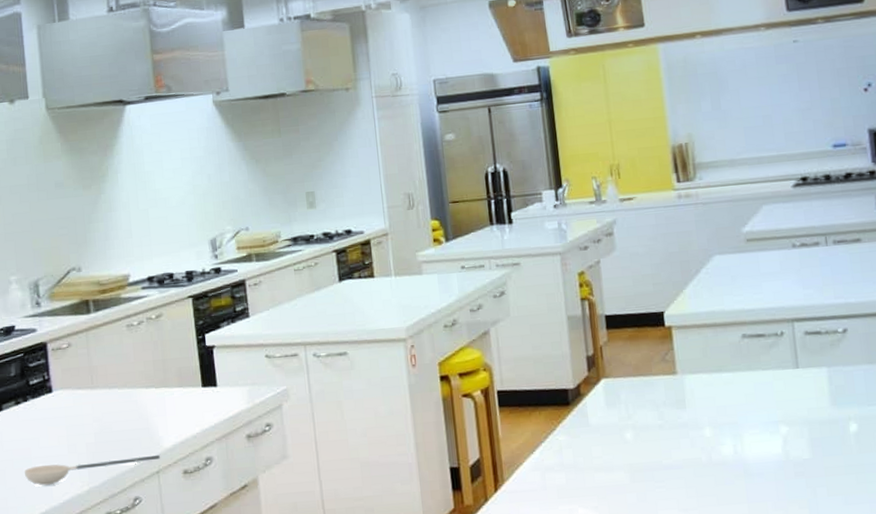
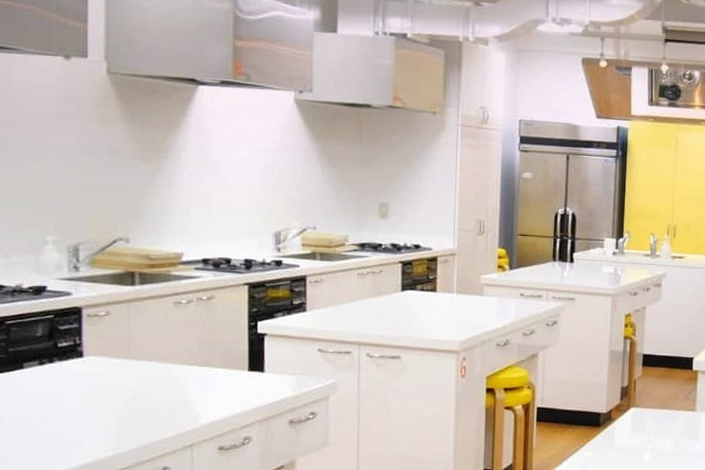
ladle: present [25,454,161,486] -> none [43,426,197,447]

